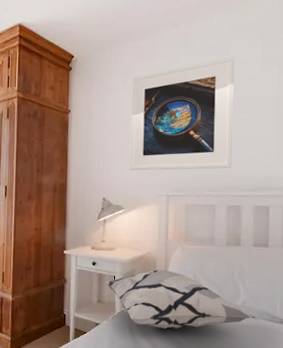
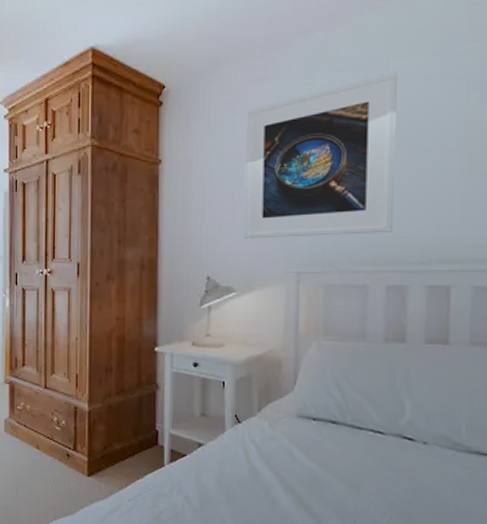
decorative pillow: present [105,269,250,329] -> none [210,374,420,455]

